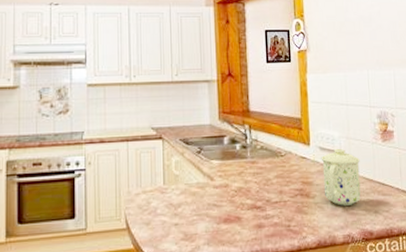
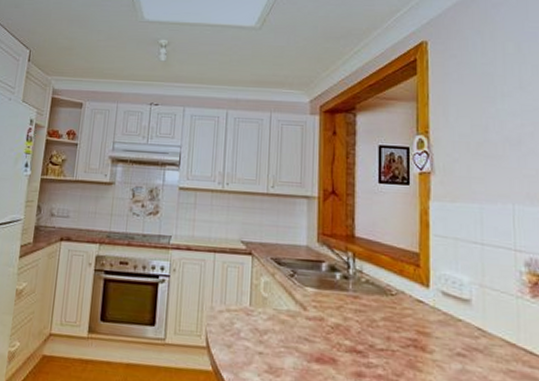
mug: present [321,148,361,206] -> none [443,296,498,372]

